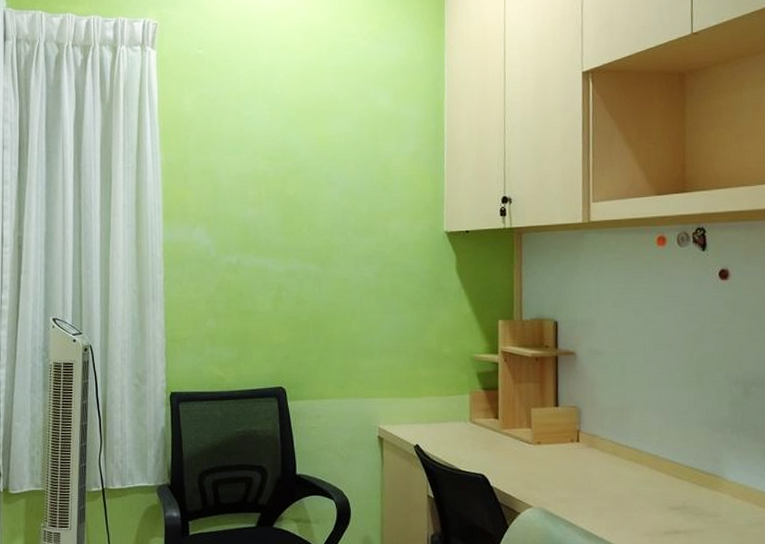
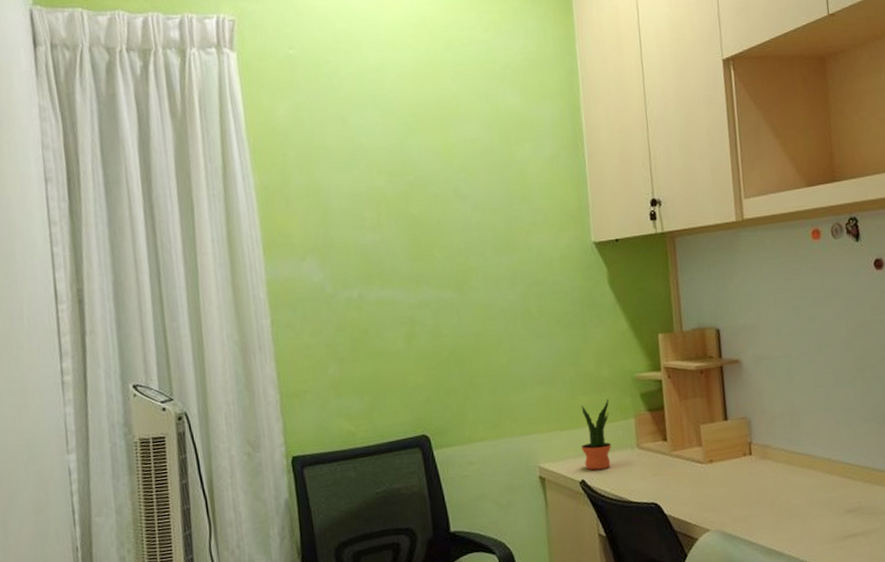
potted plant: none [419,374,448,437] -> present [581,398,611,471]

